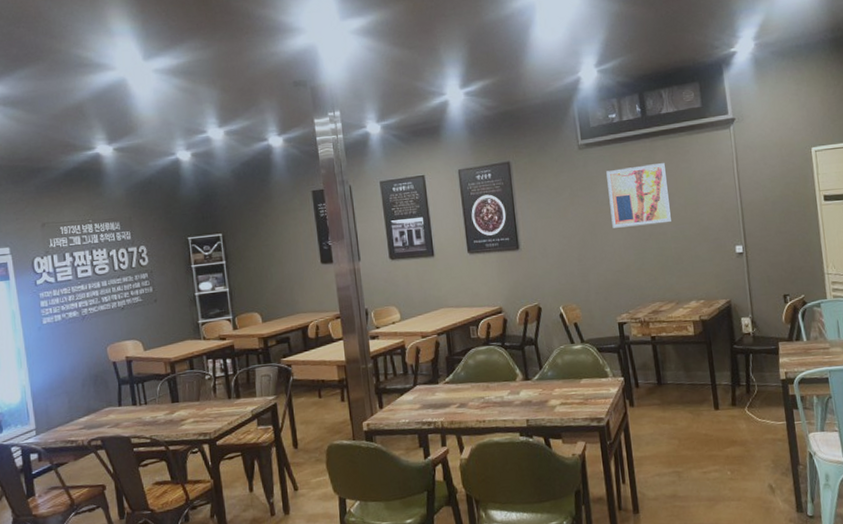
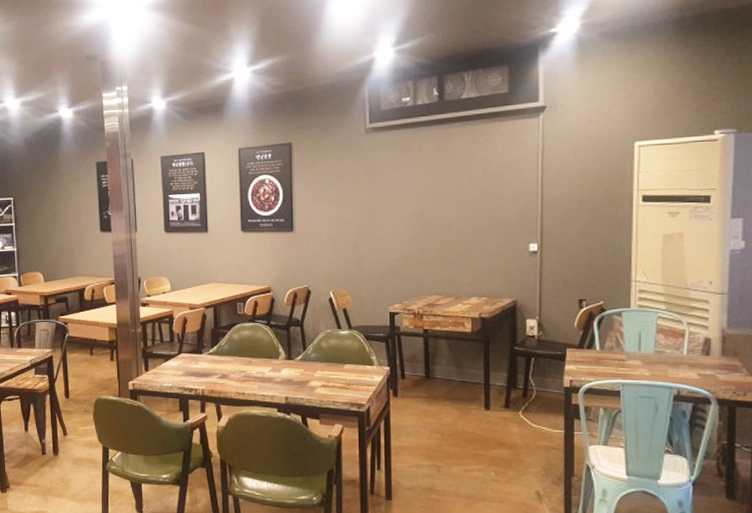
wall art: present [606,163,672,228] -> none [393,151,461,217]

